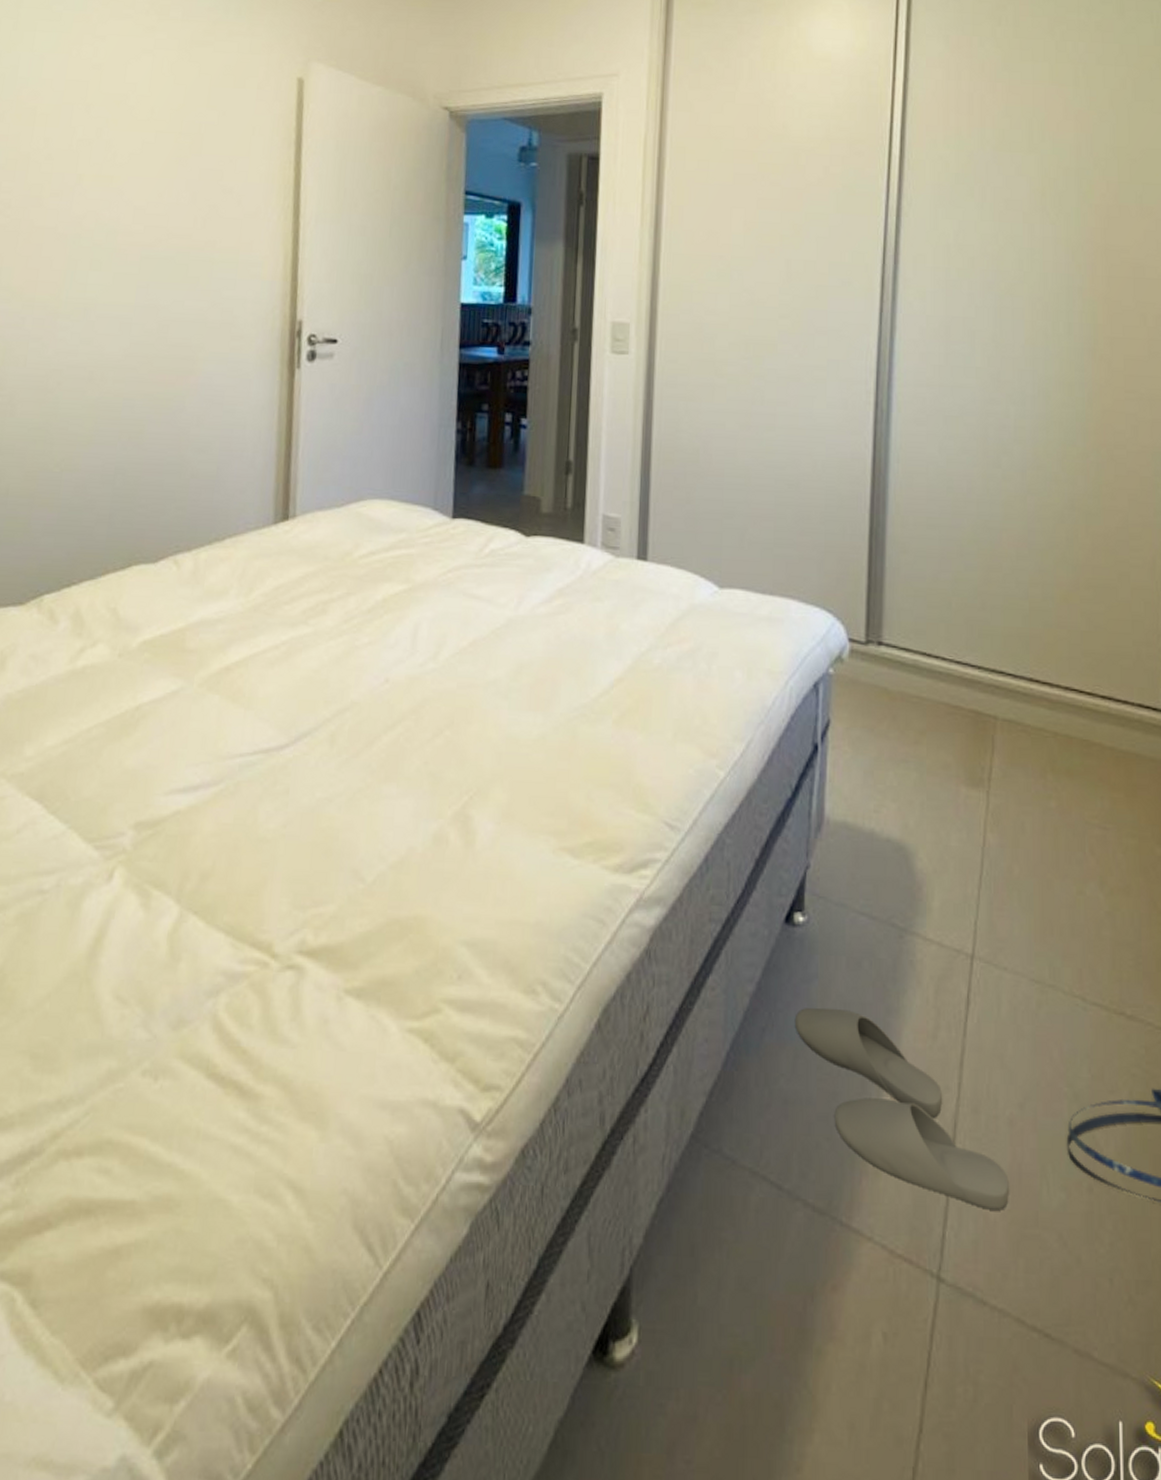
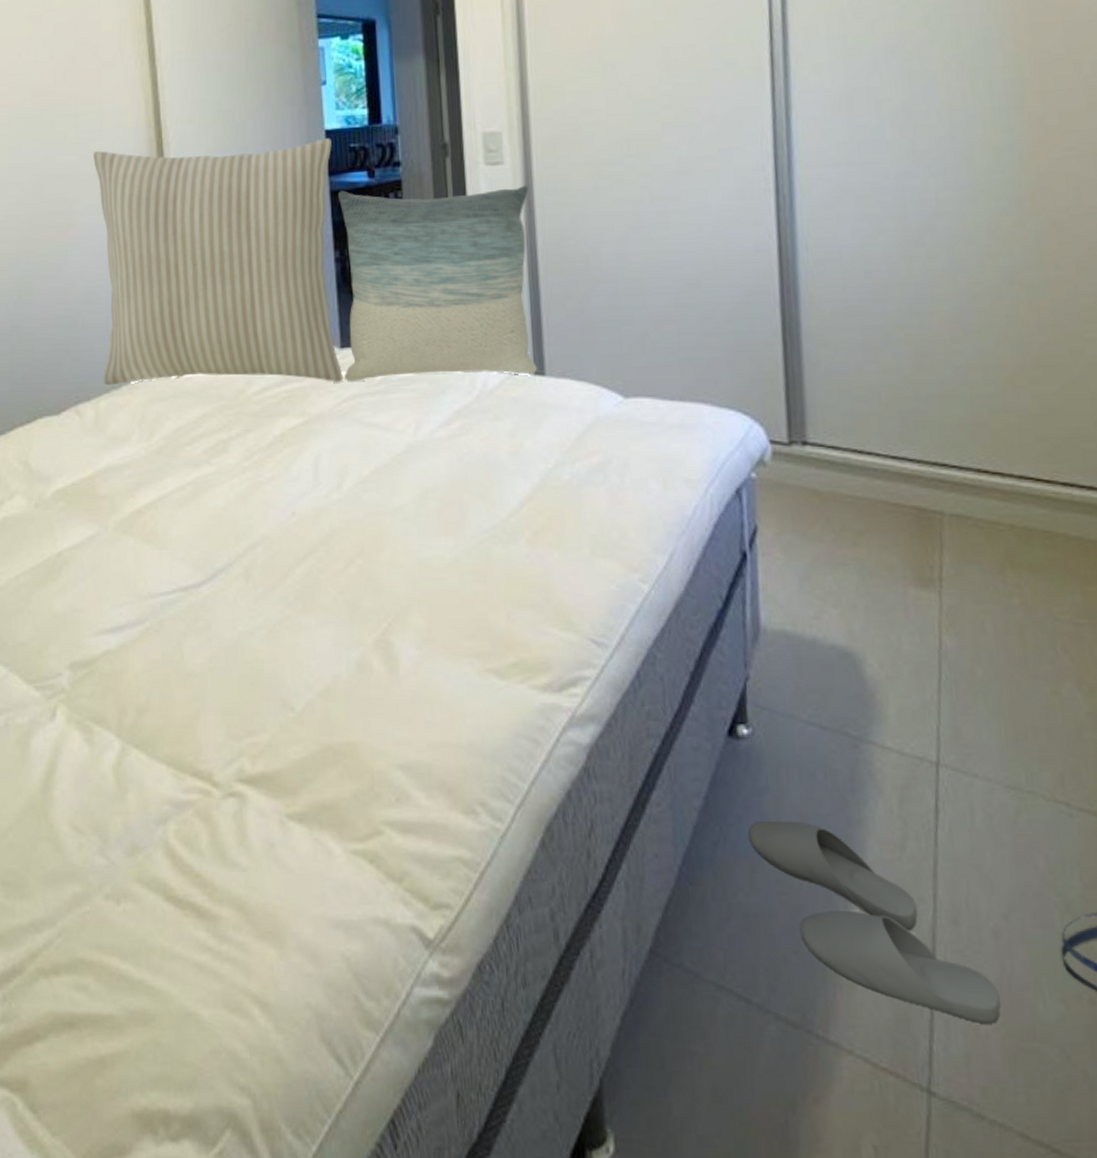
pillow: none [206,299,466,552] -> present [93,138,343,386]
pillow: none [453,364,650,558] -> present [338,185,538,381]

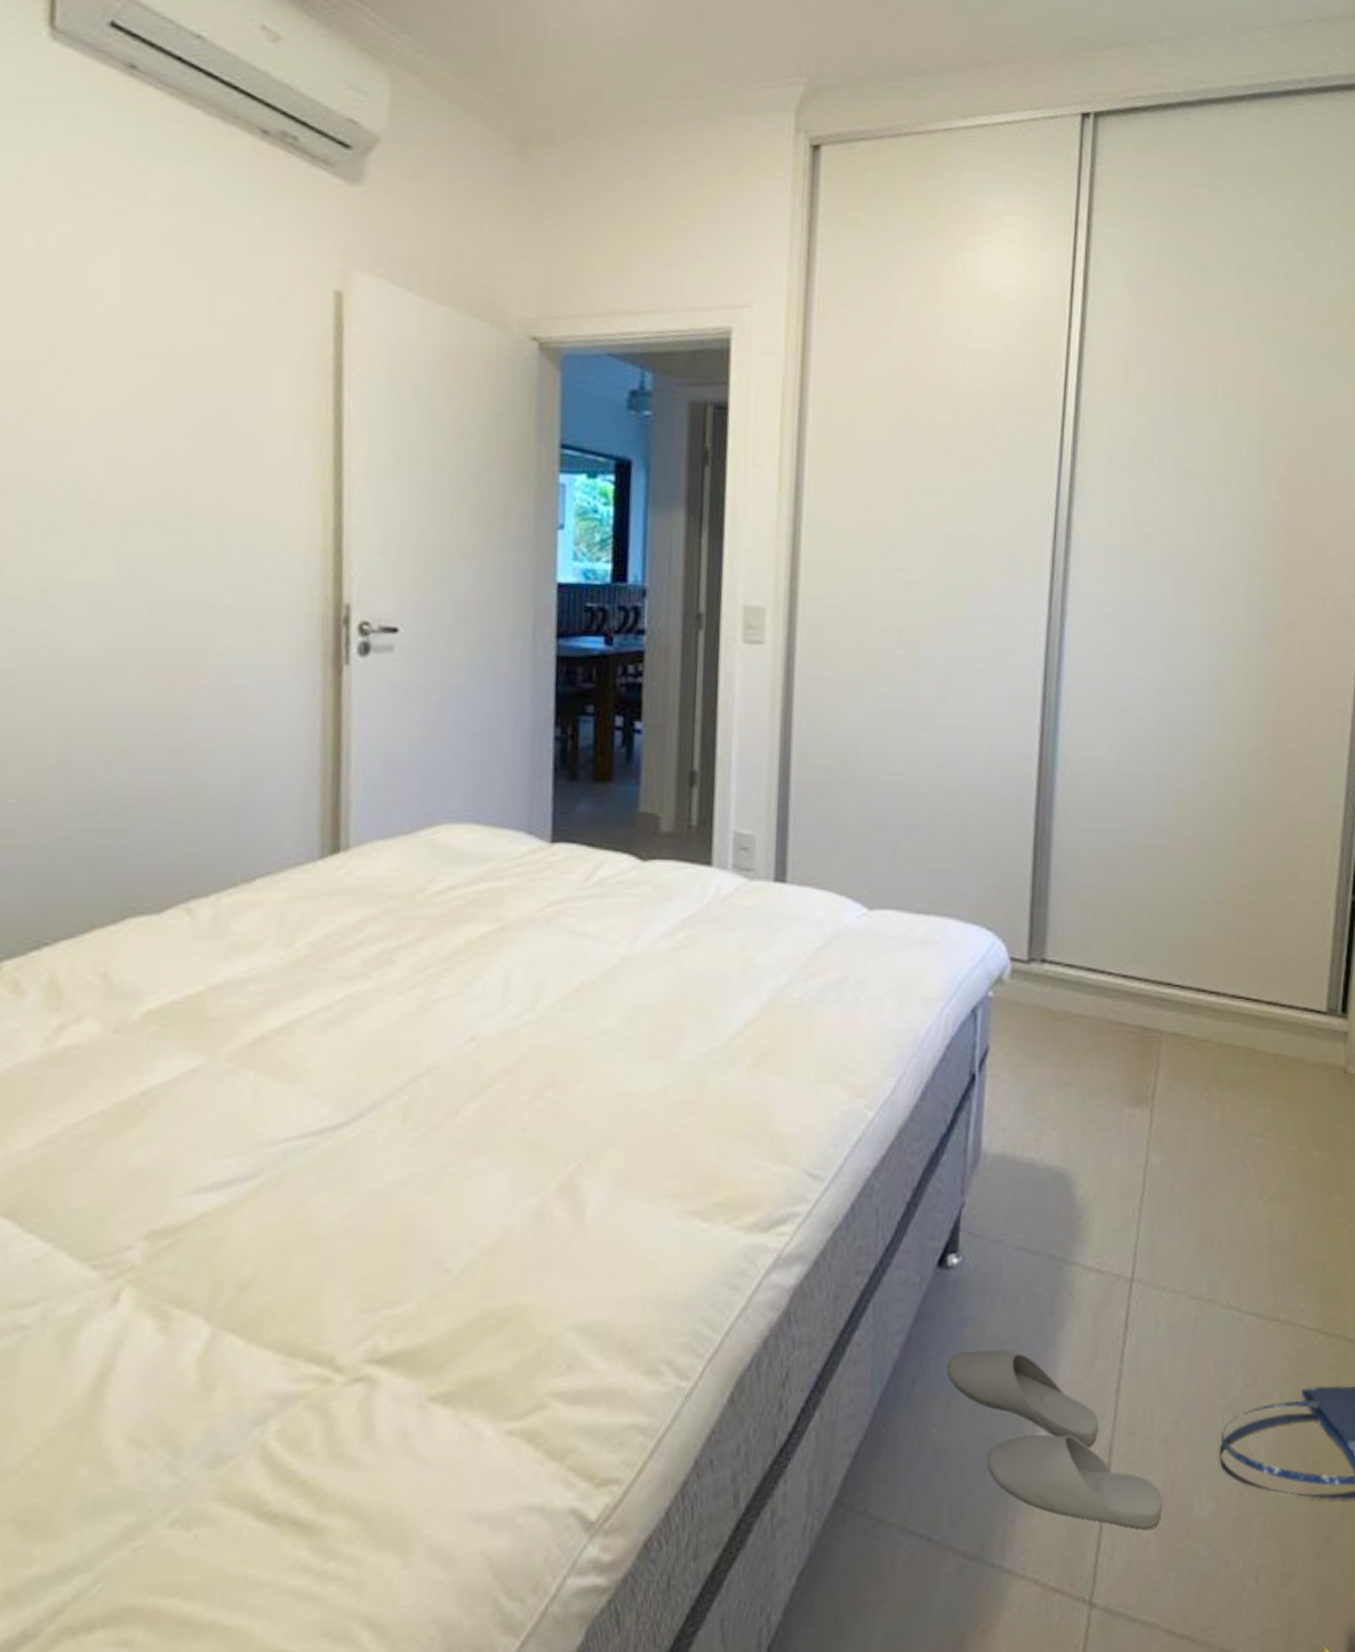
pillow: present [93,138,343,386] -> none [229,577,564,883]
pillow: present [338,185,538,381] -> none [553,657,789,882]

